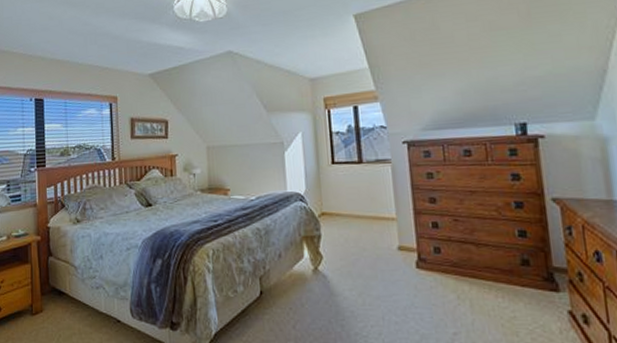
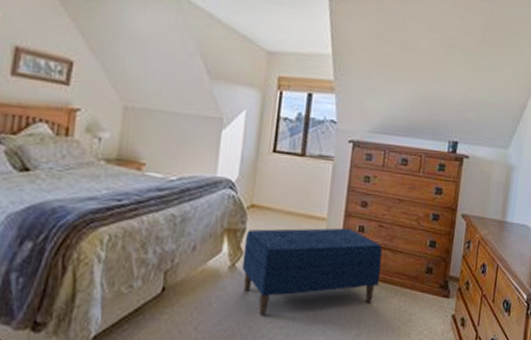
bench: none [322,225,467,315] -> present [242,227,383,315]

